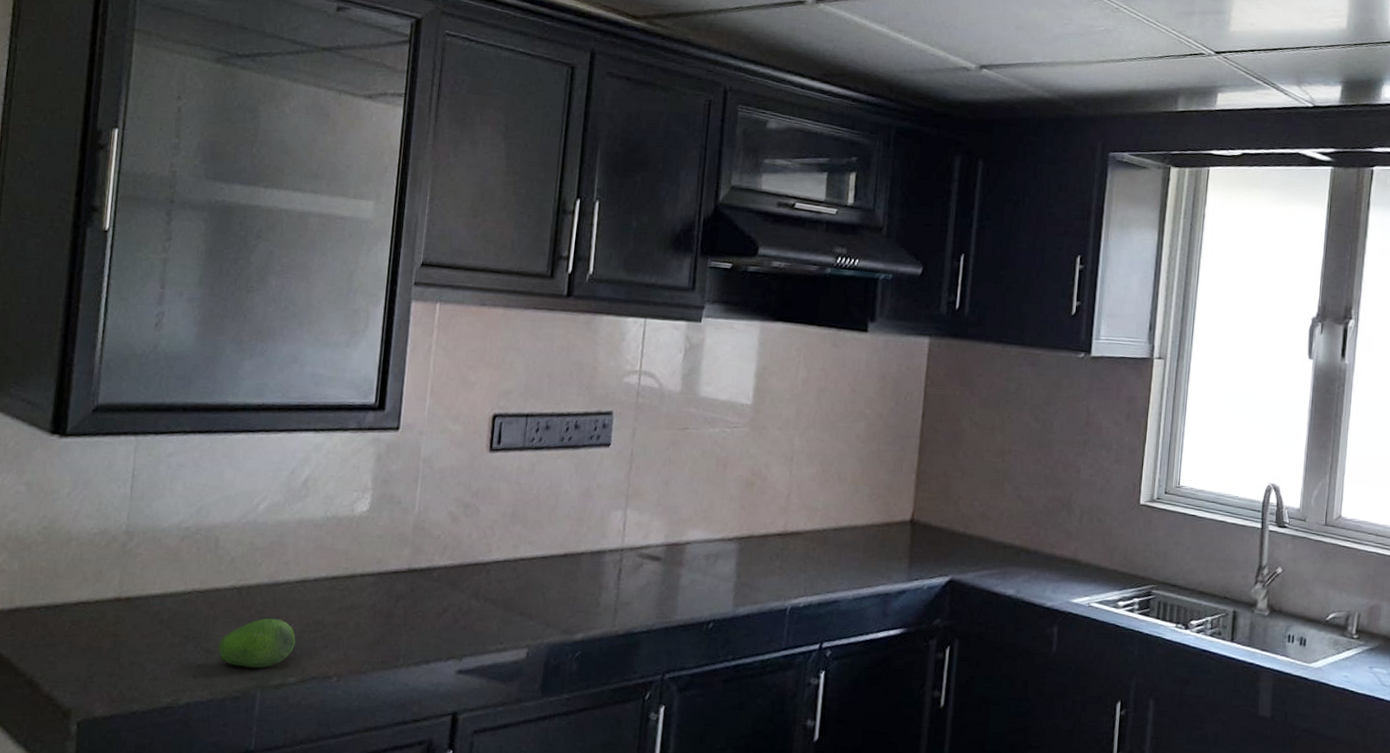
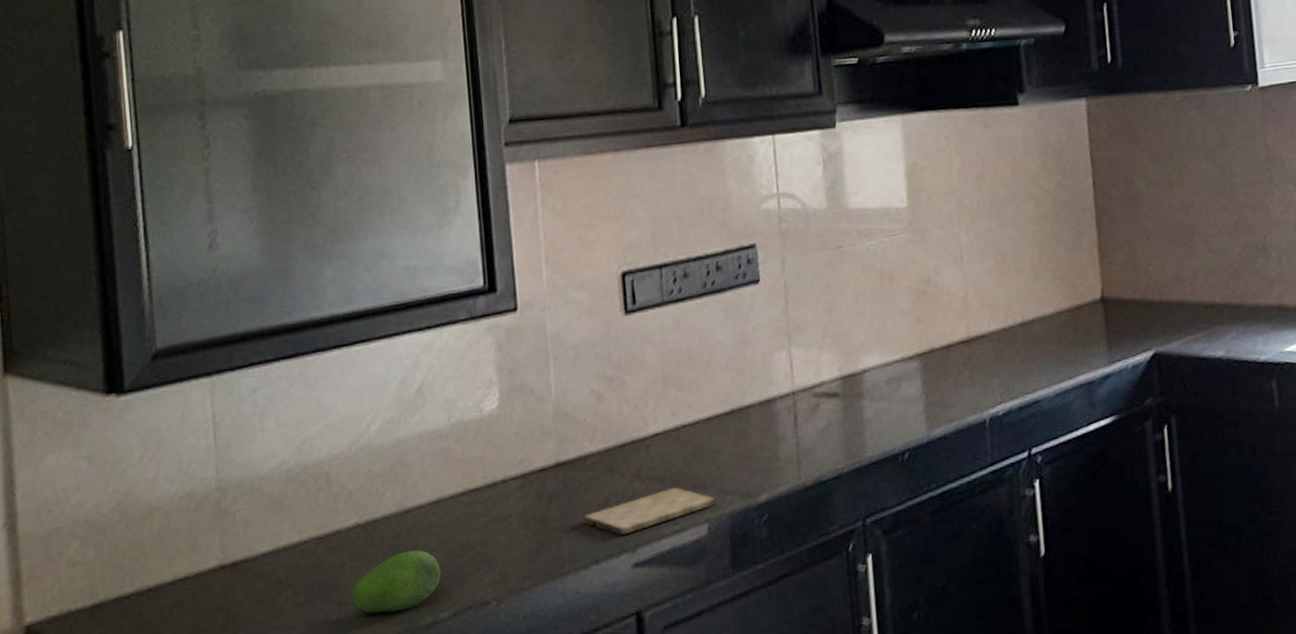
cutting board: none [422,611,537,644] -> present [583,487,715,536]

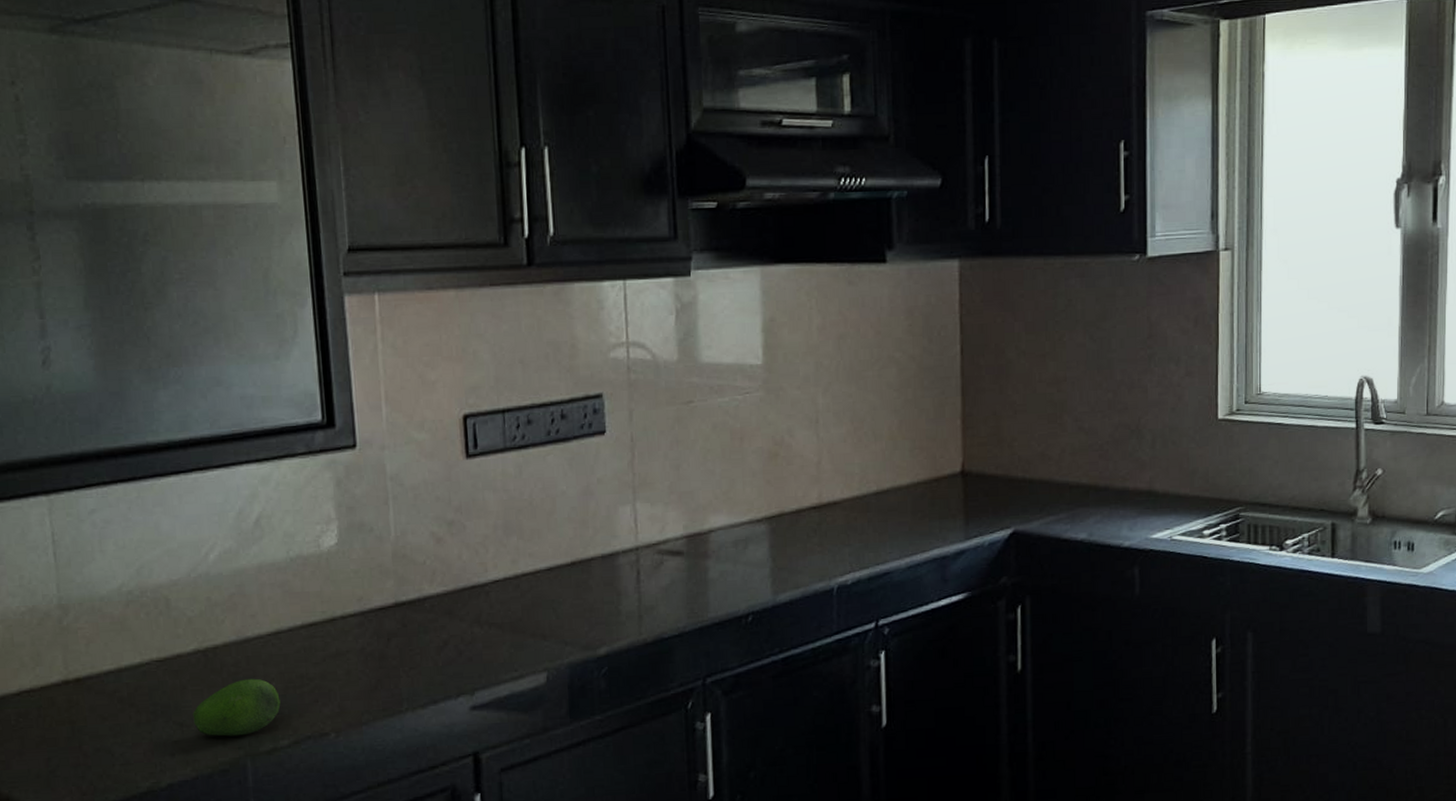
cutting board: present [583,487,715,536] -> none [422,634,554,679]

